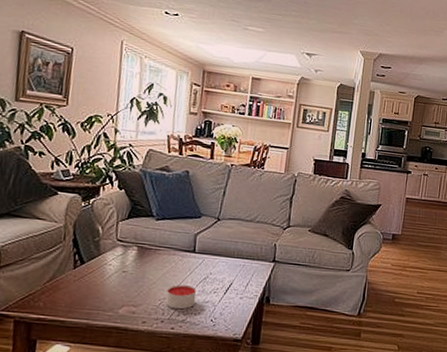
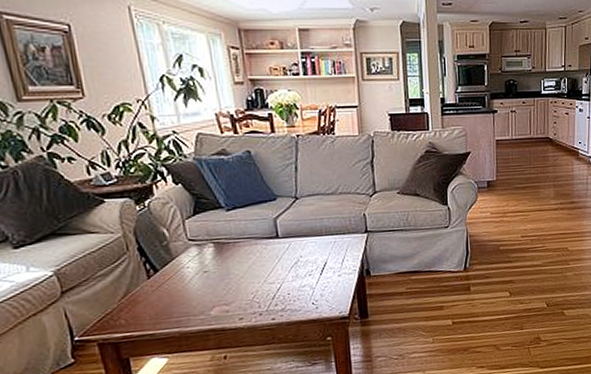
candle: present [166,285,197,310] -> none [258,273,292,300]

